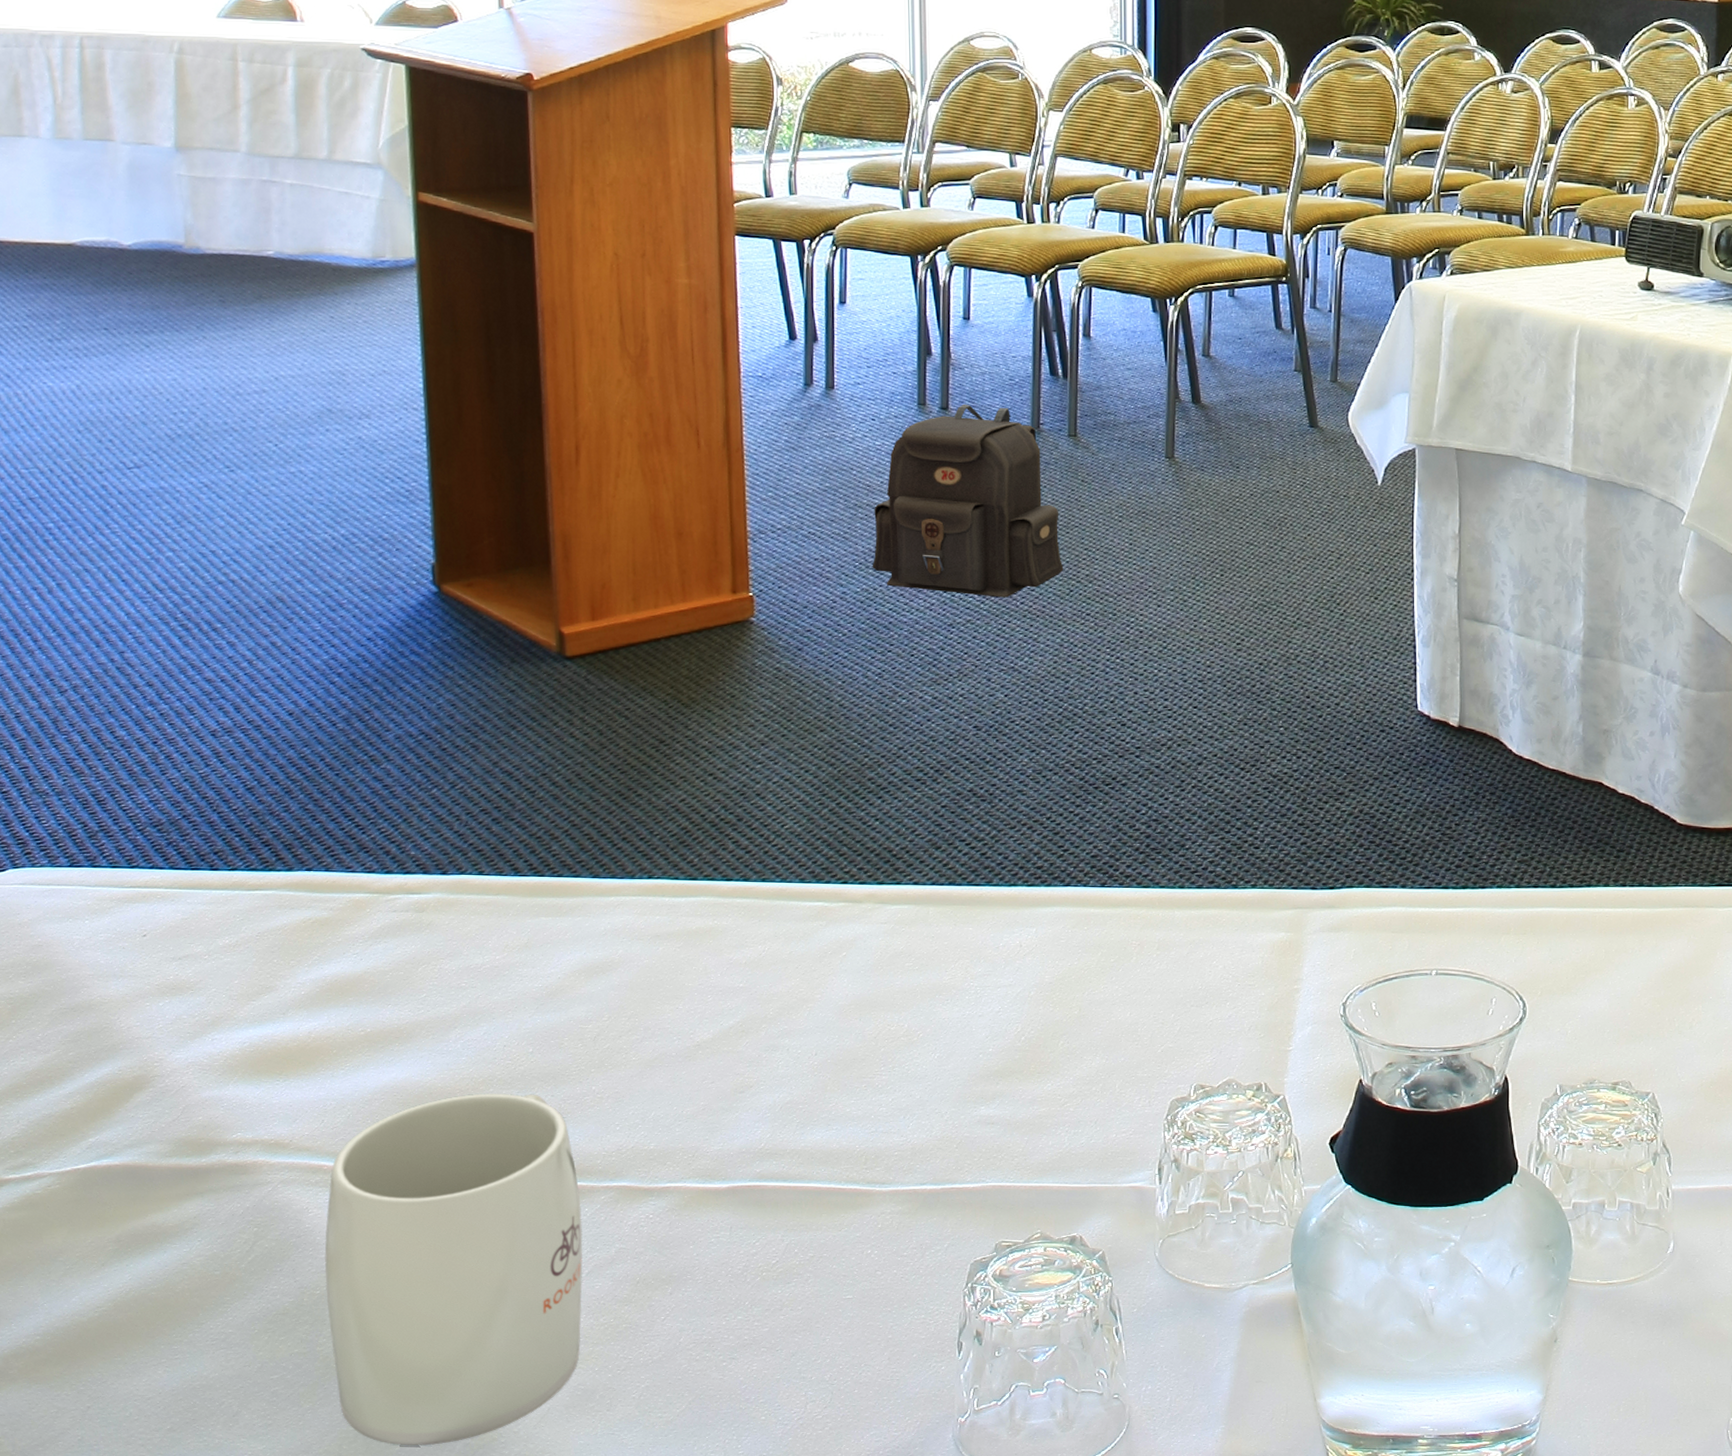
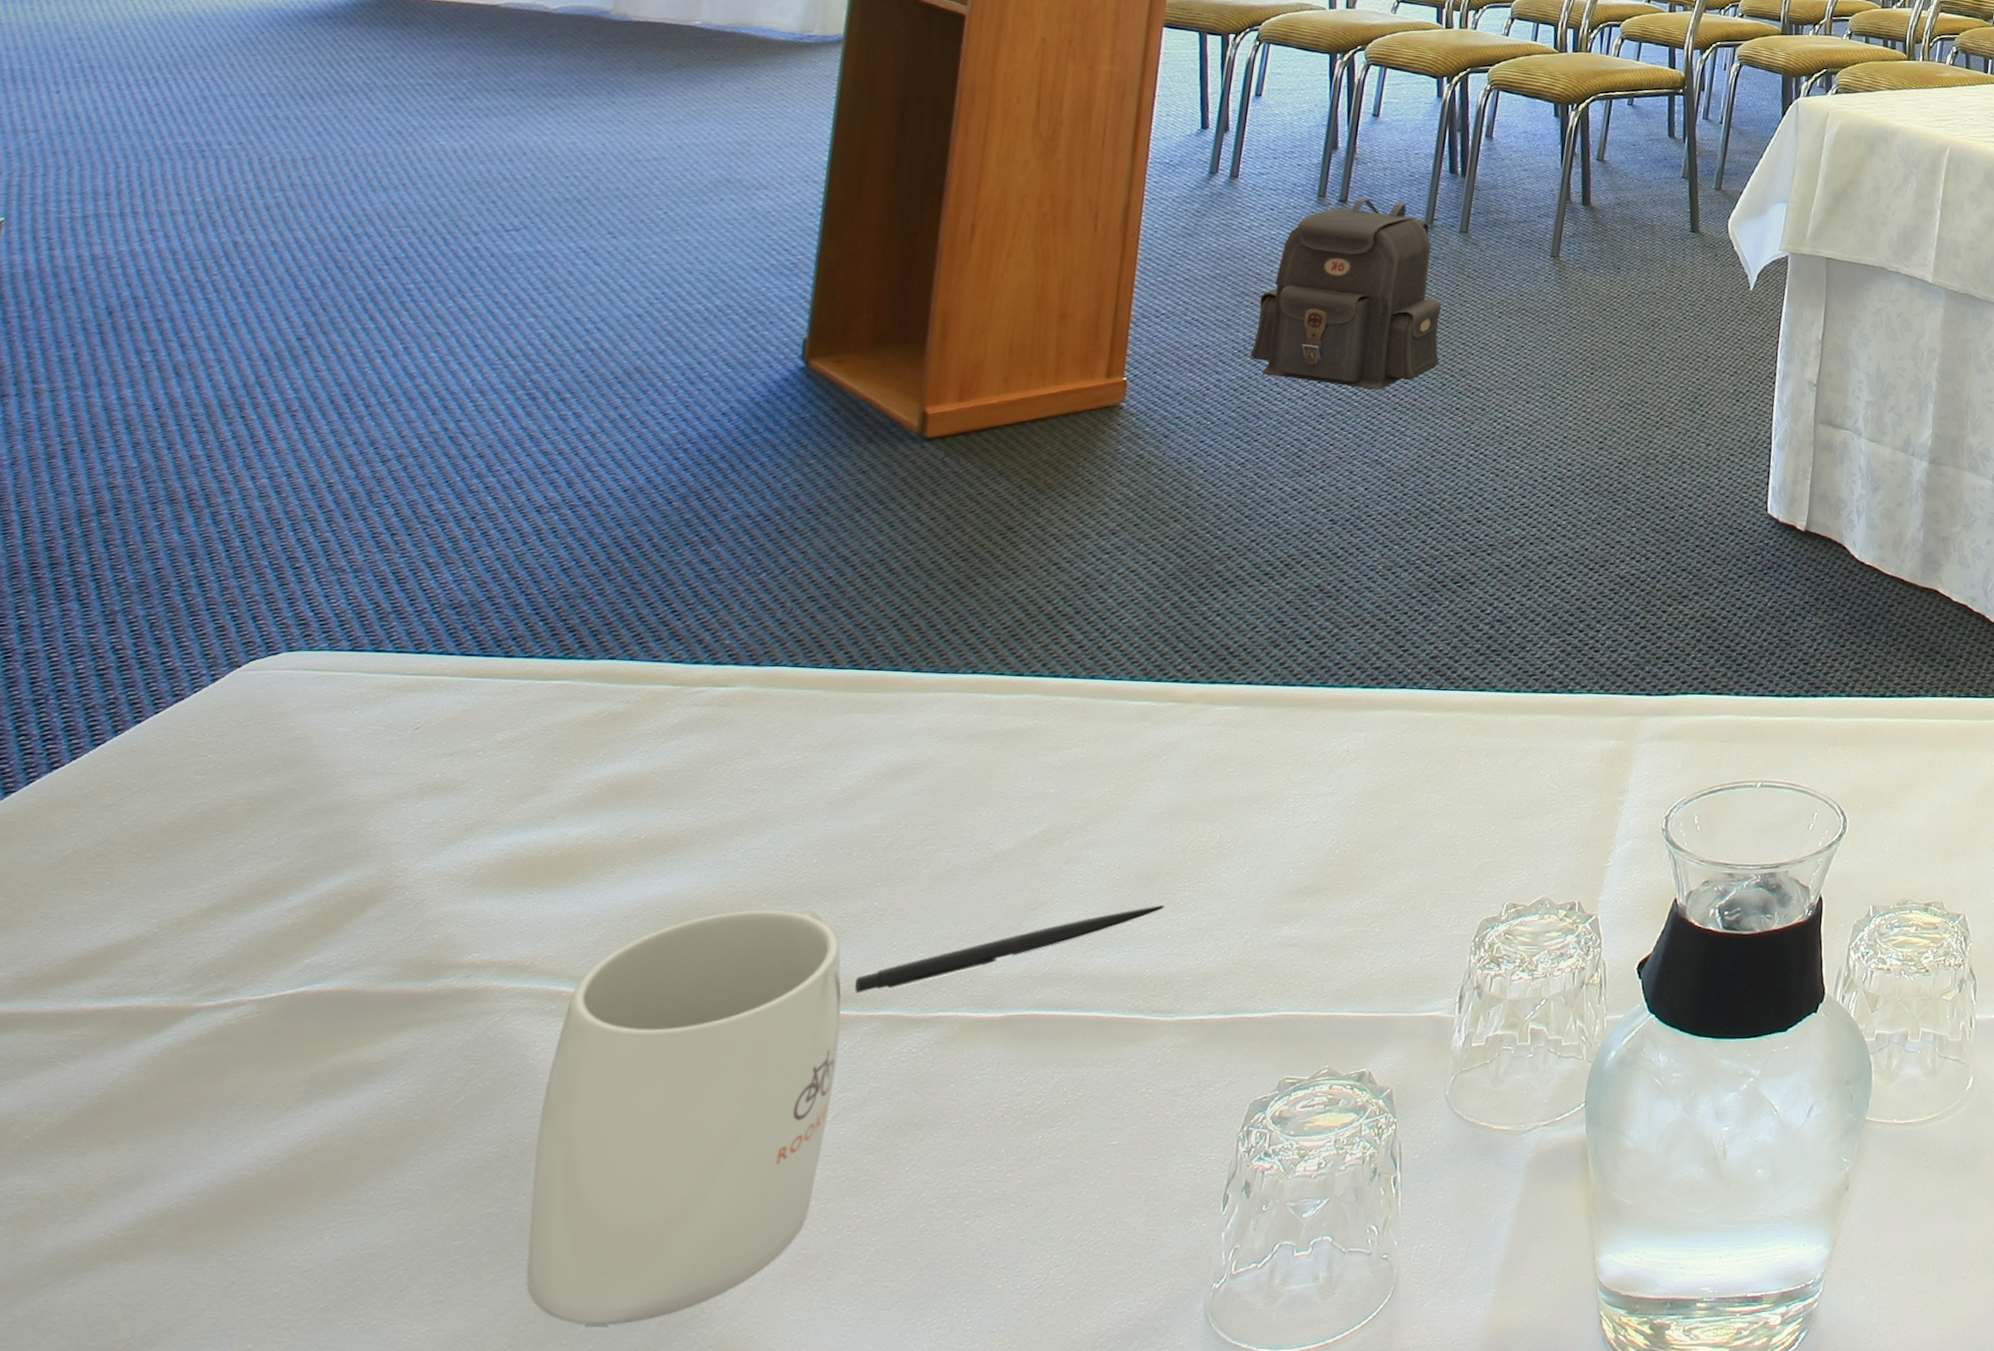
pen: none [586,1087,864,1167] -> present [854,904,1164,993]

